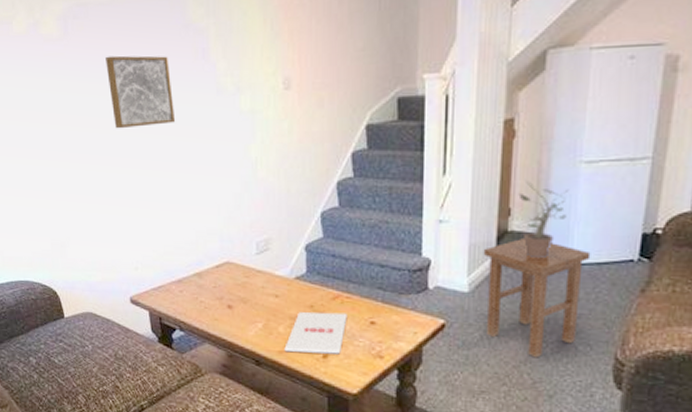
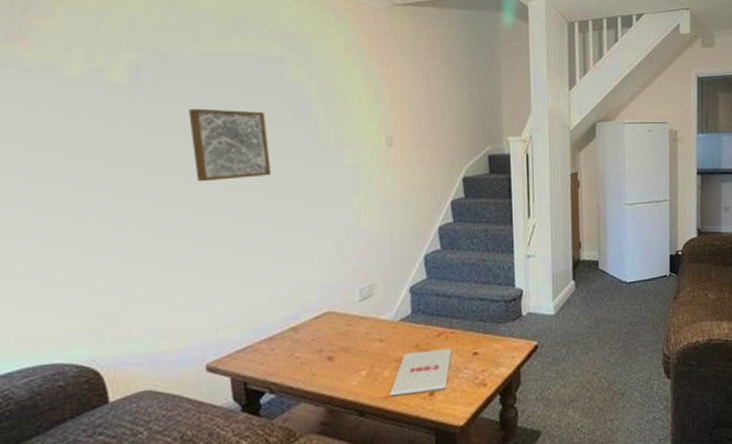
stool: present [483,239,591,358] -> none [563,266,639,364]
potted plant: present [518,180,568,259] -> none [585,220,620,281]

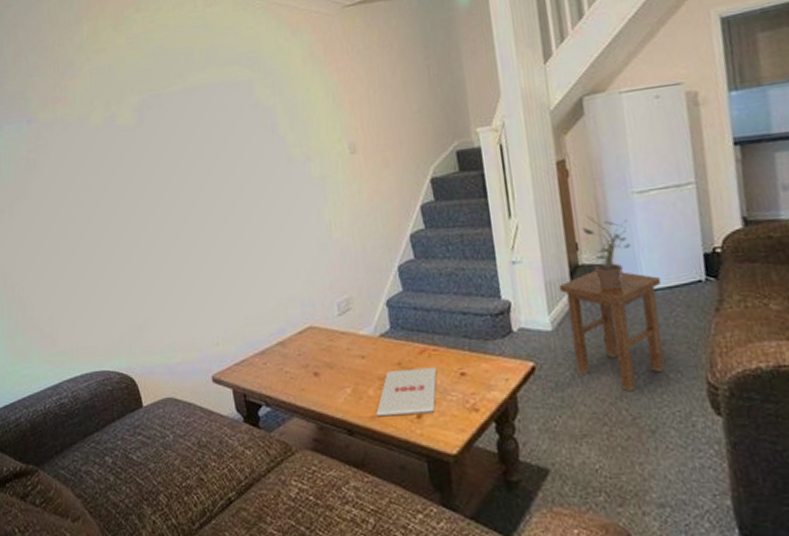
wall art: present [189,108,272,182] -> none [180,134,250,206]
stool: none [563,266,639,364] -> present [559,271,665,392]
potted plant: none [585,220,620,281] -> present [582,215,631,290]

